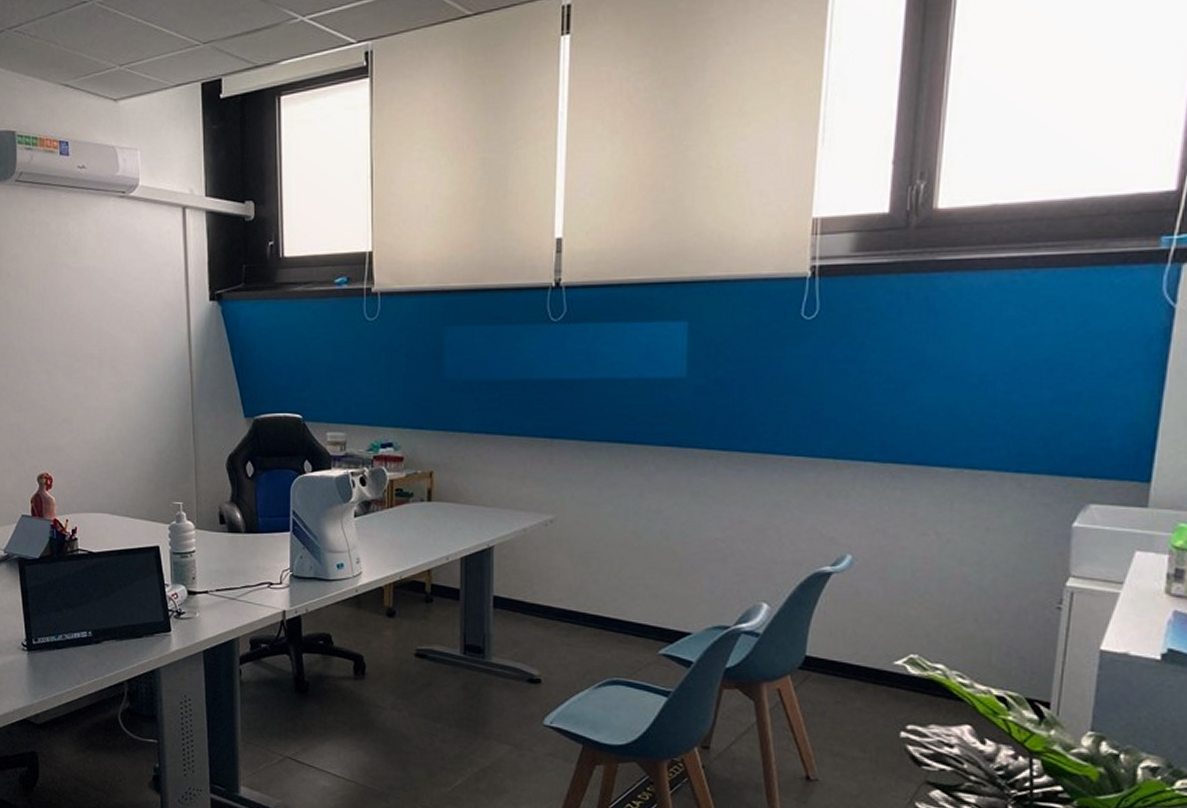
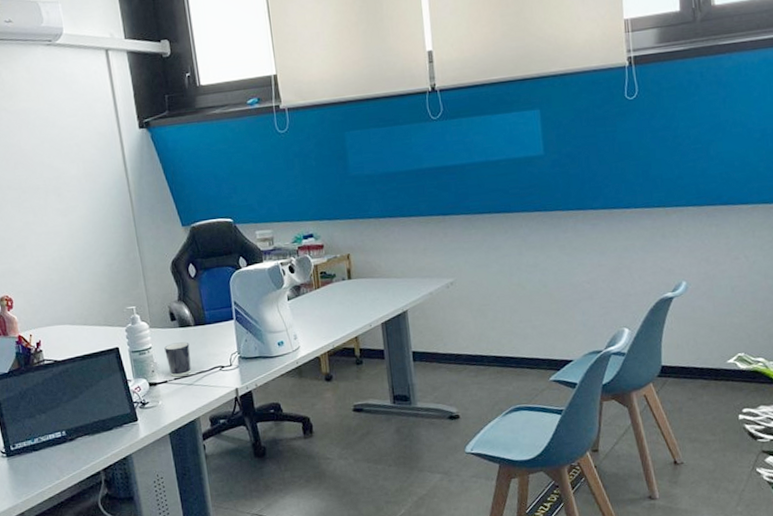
mug: none [209,549,237,588] -> present [164,342,192,377]

